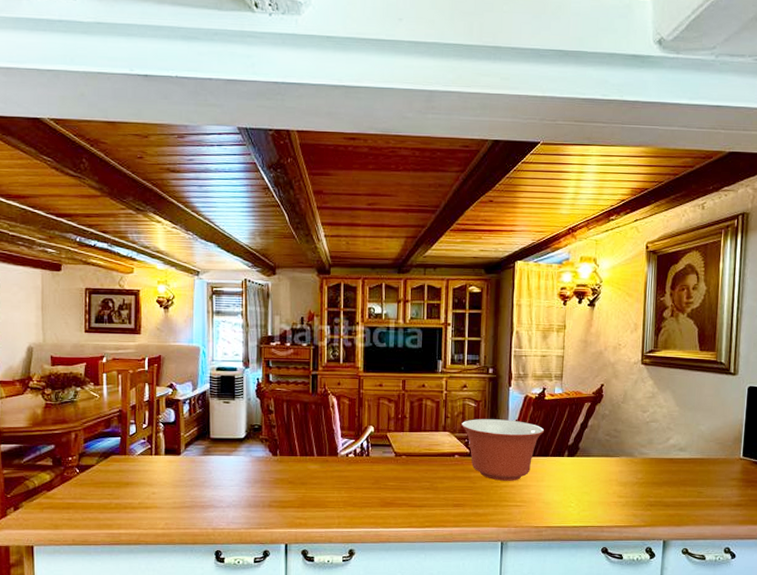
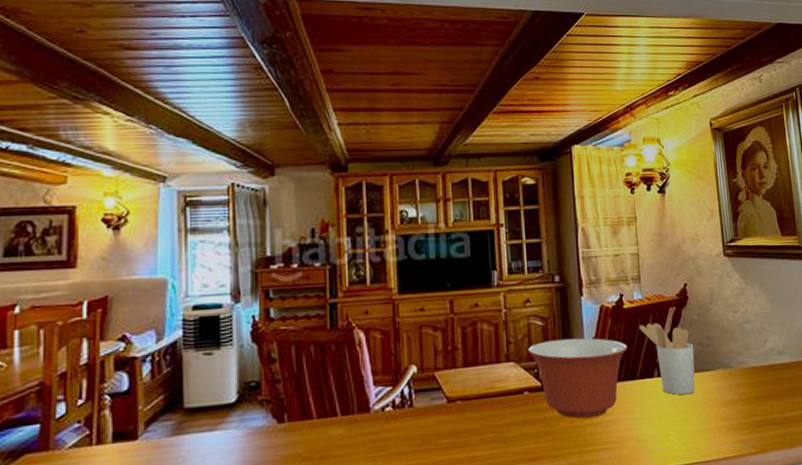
utensil holder: none [556,414,603,473] -> present [639,323,695,395]

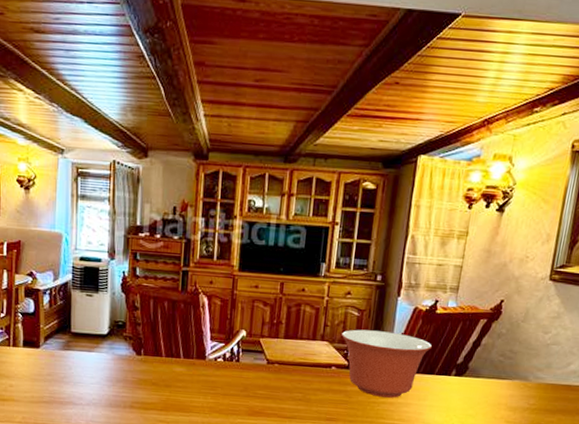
utensil holder: present [639,323,695,395] -> none [446,329,496,396]

